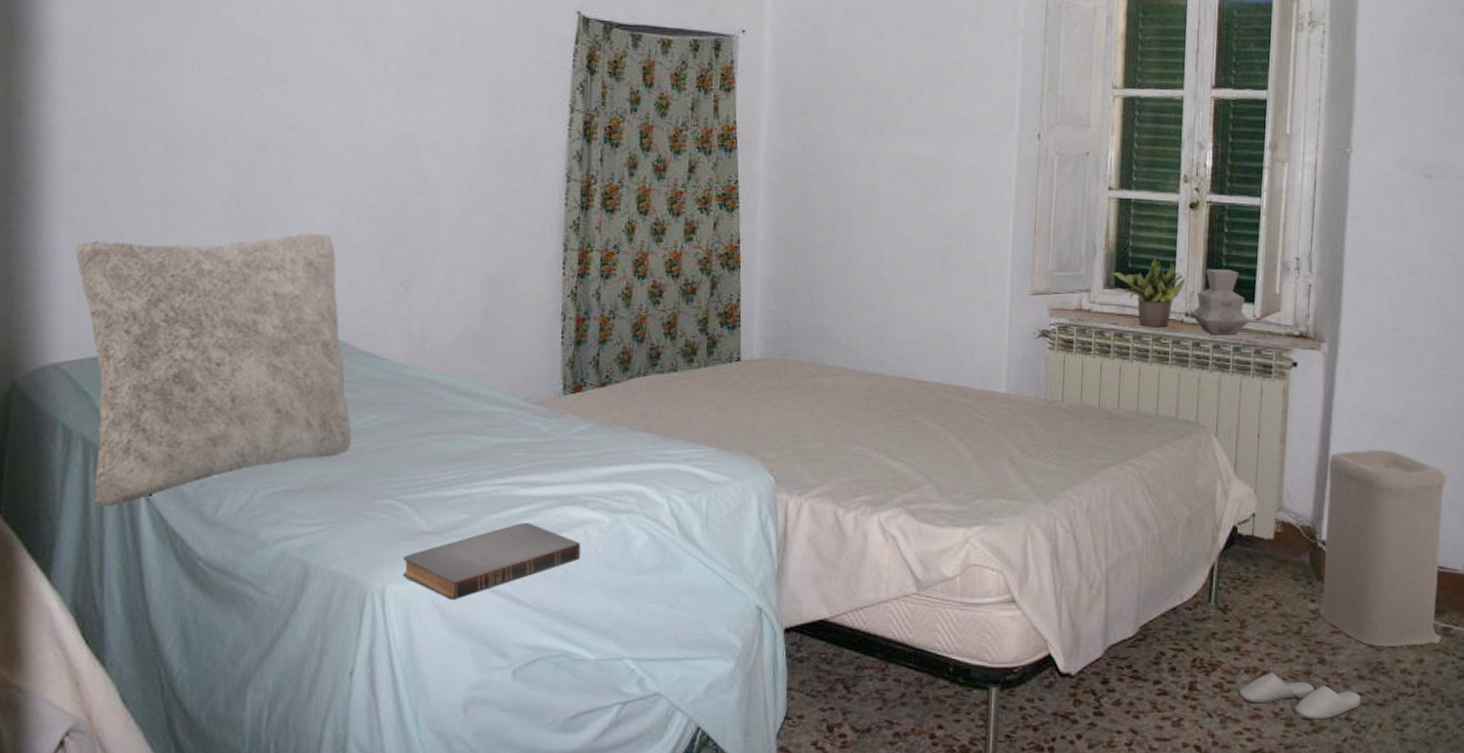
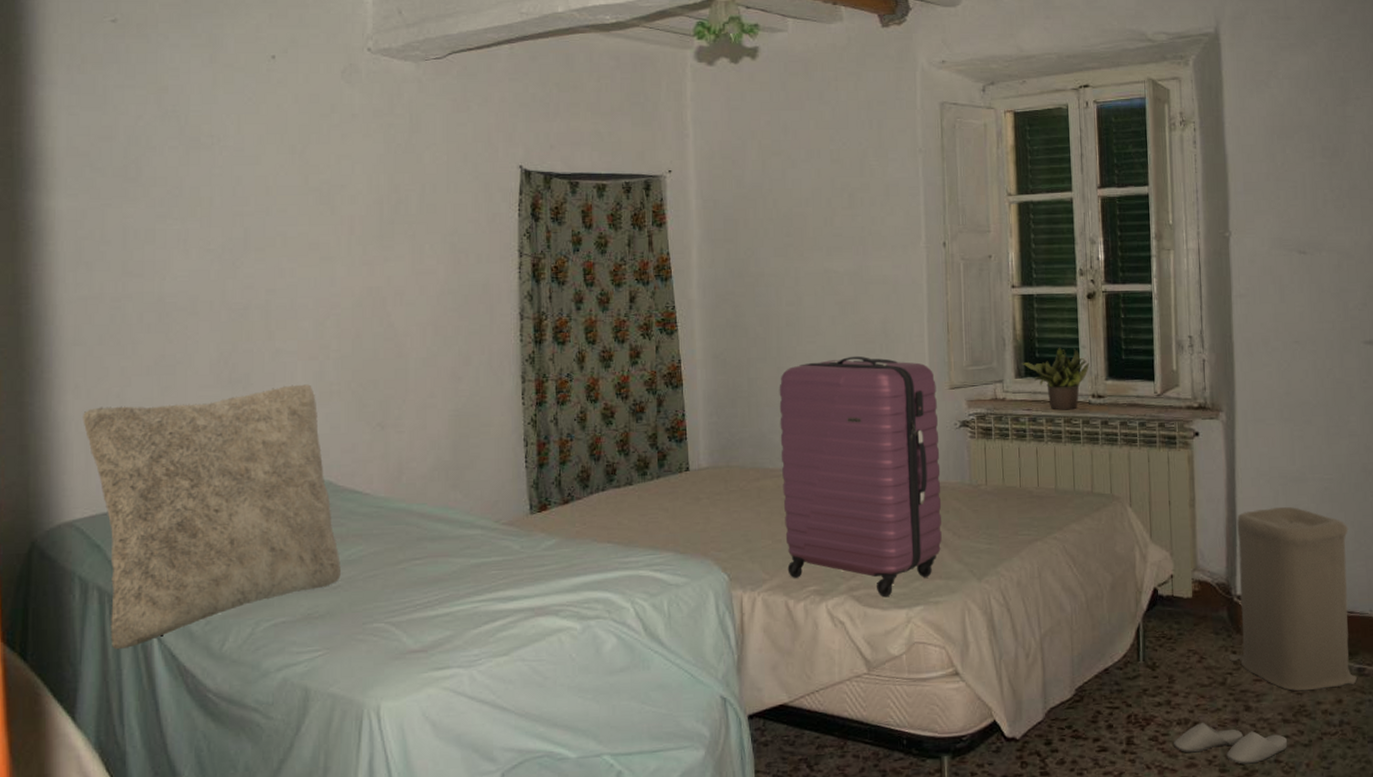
book: present [402,522,581,601] -> none [394,634,556,713]
suitcase: none [839,250,1017,514] -> present [779,355,942,598]
vase: present [1190,269,1250,336] -> none [1097,352,1152,413]

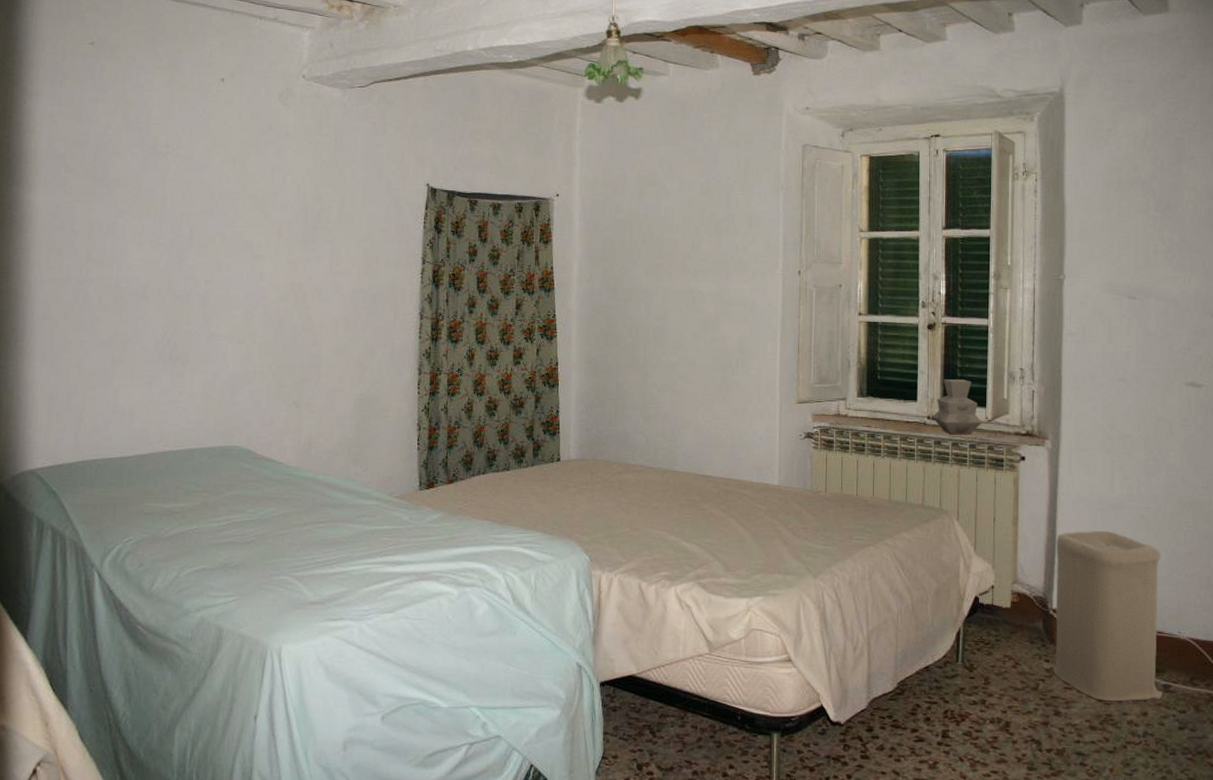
pillow: present [83,384,341,650] -> none [47,364,255,583]
suitcase: present [779,355,942,598] -> none [642,368,785,587]
potted plant: present [1022,347,1089,410] -> none [864,371,926,429]
vase: none [1097,352,1152,413] -> present [932,379,983,435]
slippers: present [1173,722,1288,765] -> none [985,722,1094,765]

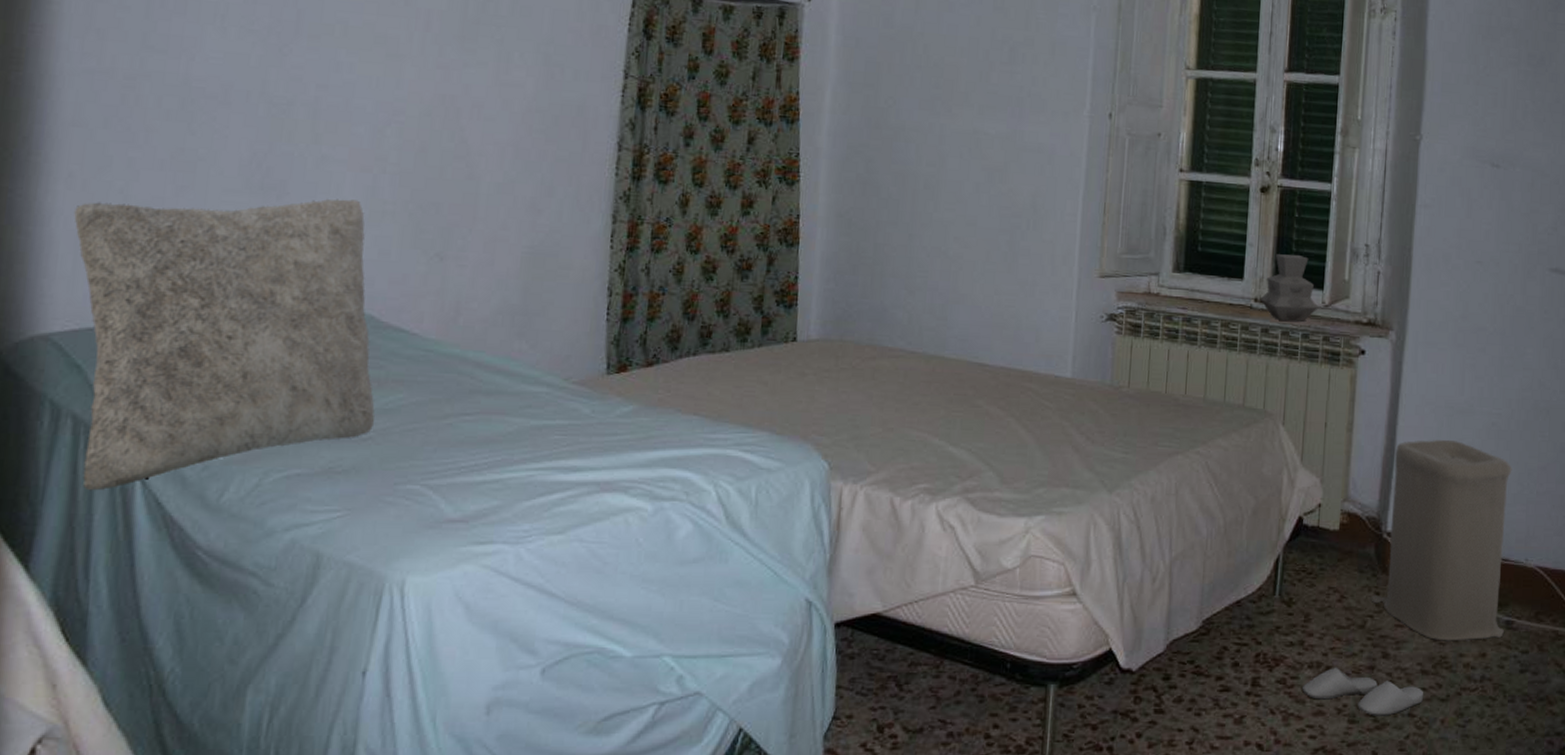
pillow: none [47,364,255,583] -> present [74,199,375,491]
slippers: none [985,722,1094,765] -> present [1301,667,1424,716]

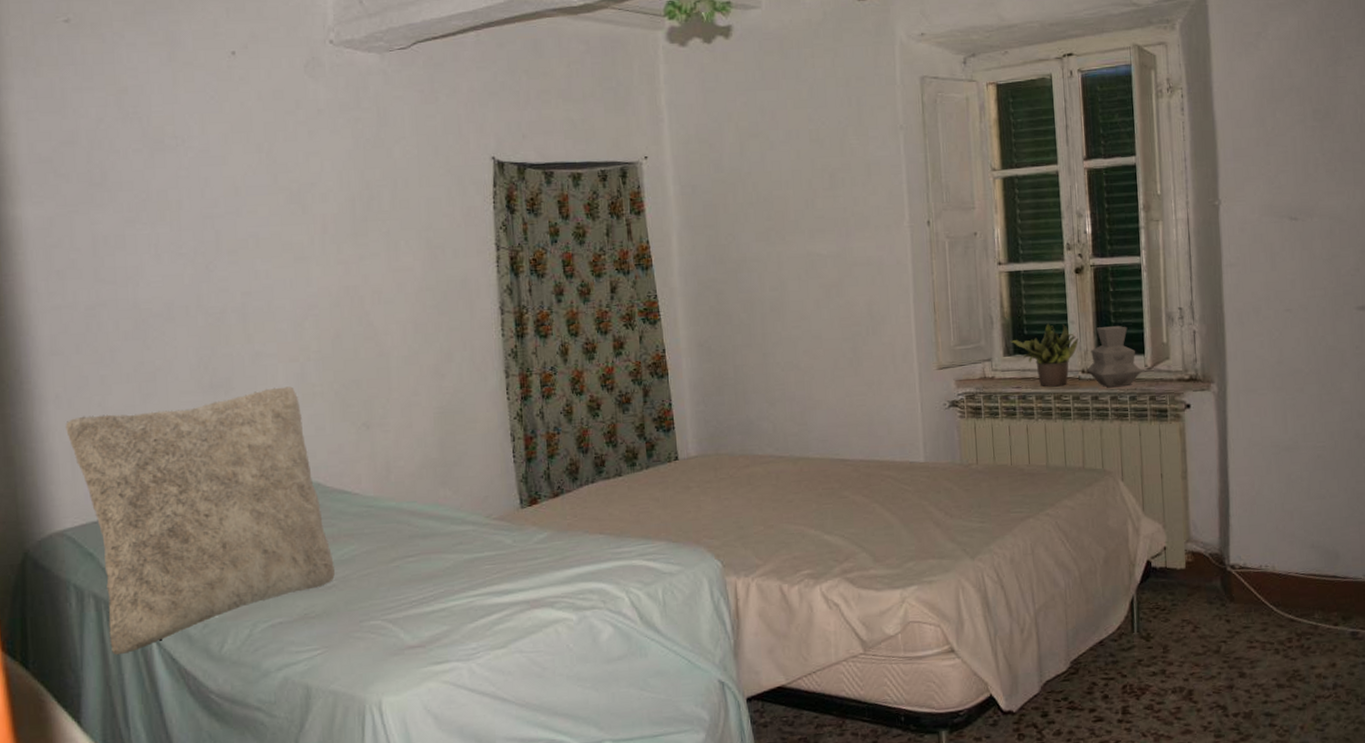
potted plant: none [1182,242,1255,313] -> present [1010,323,1079,387]
slippers: present [1301,667,1424,716] -> none [1168,689,1282,730]
laundry basket: present [1371,439,1512,641] -> none [1222,475,1351,657]

